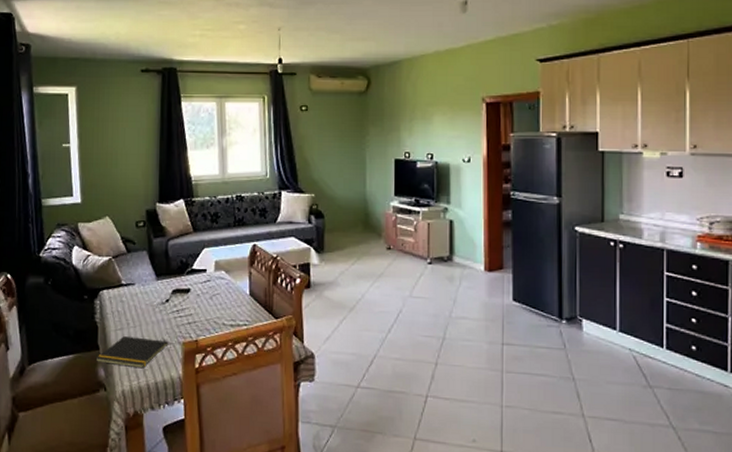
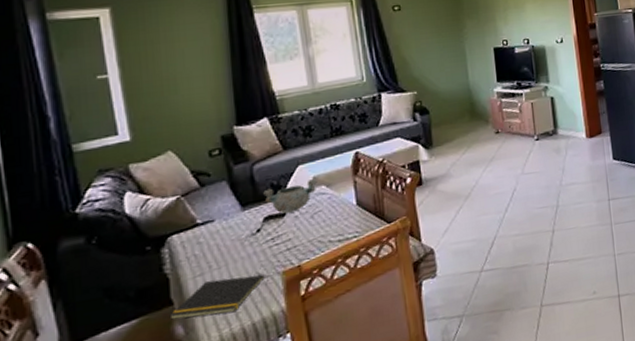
decorative bowl: none [174,263,218,290] -> present [263,179,317,214]

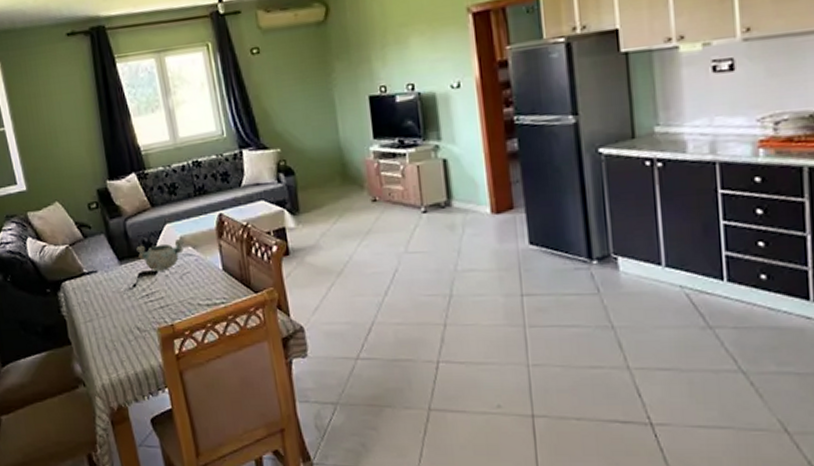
notepad: present [169,274,265,320] -> none [69,327,143,360]

